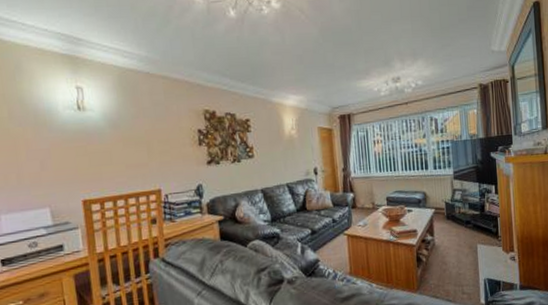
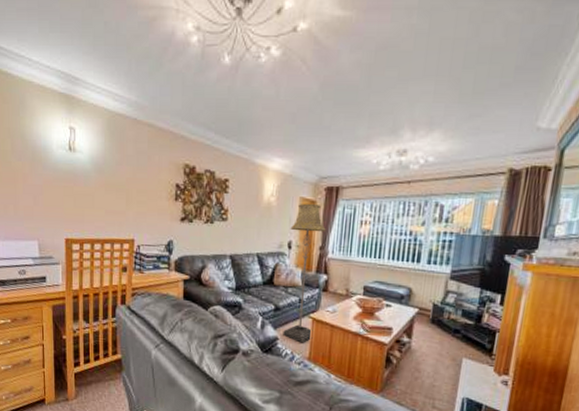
floor lamp: none [313,131,350,260] -> present [283,203,326,343]

